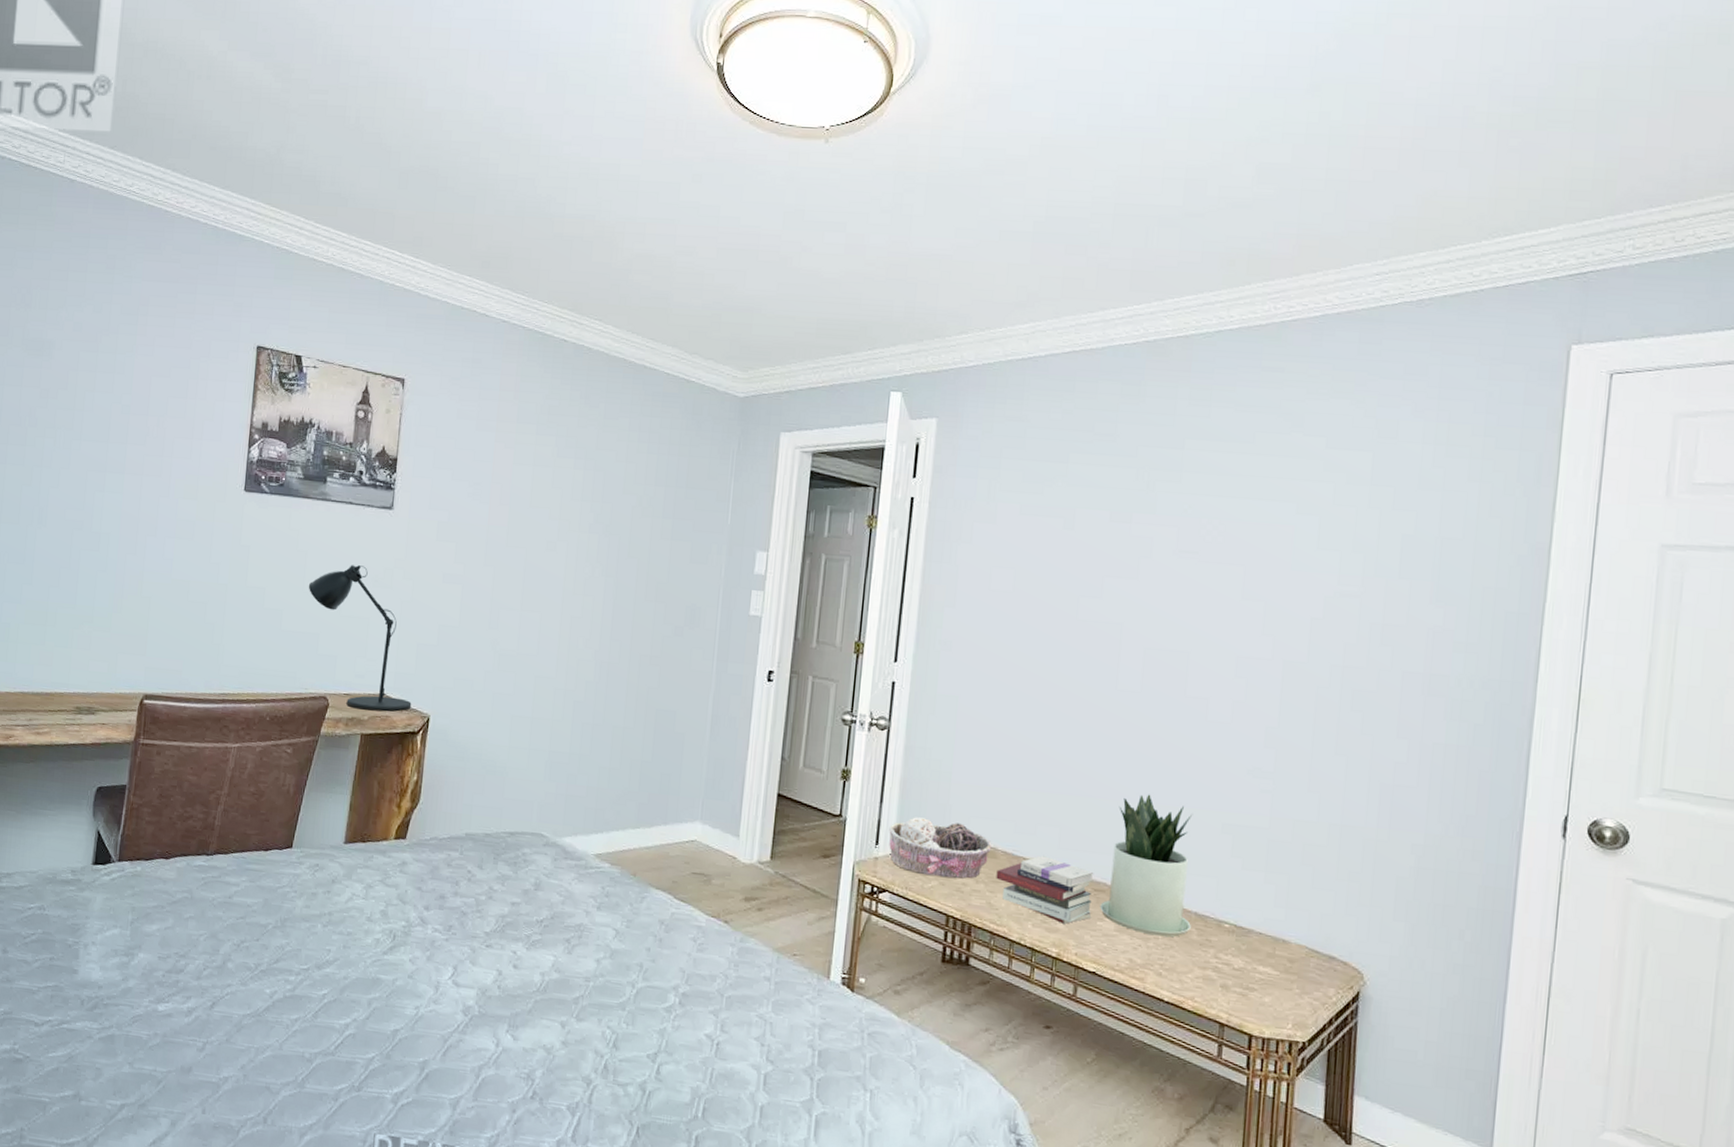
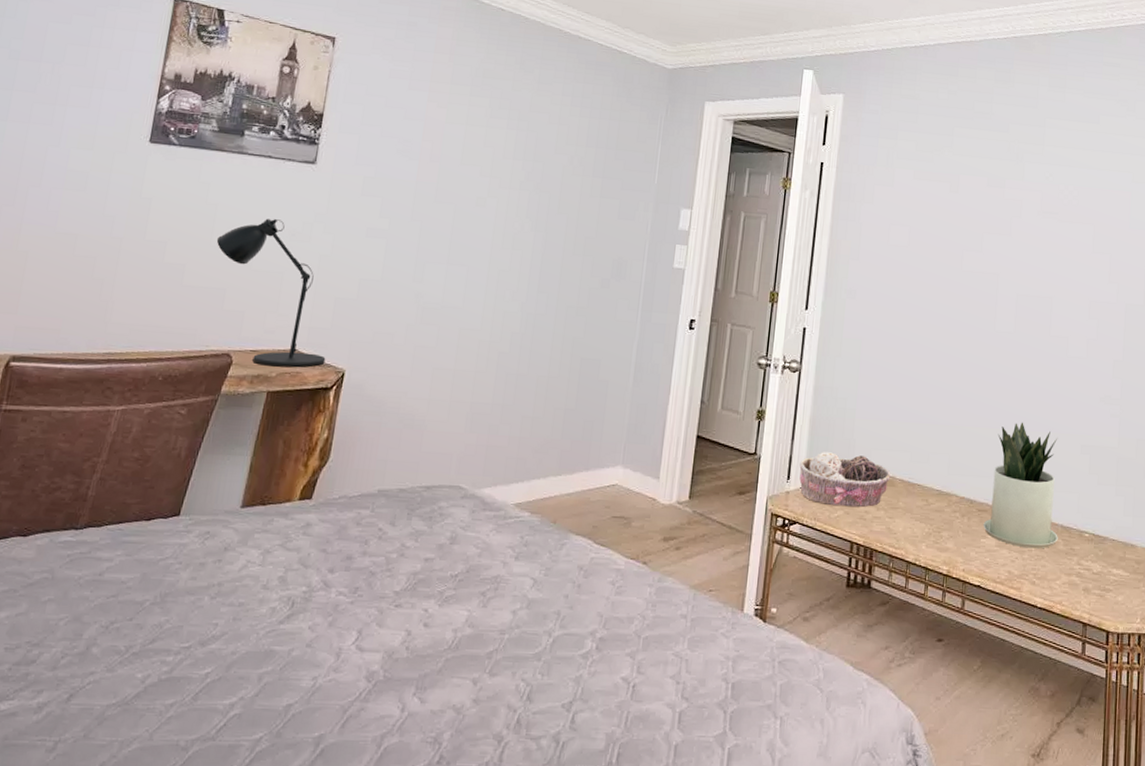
books: present [996,856,1094,924] -> none [894,482,978,543]

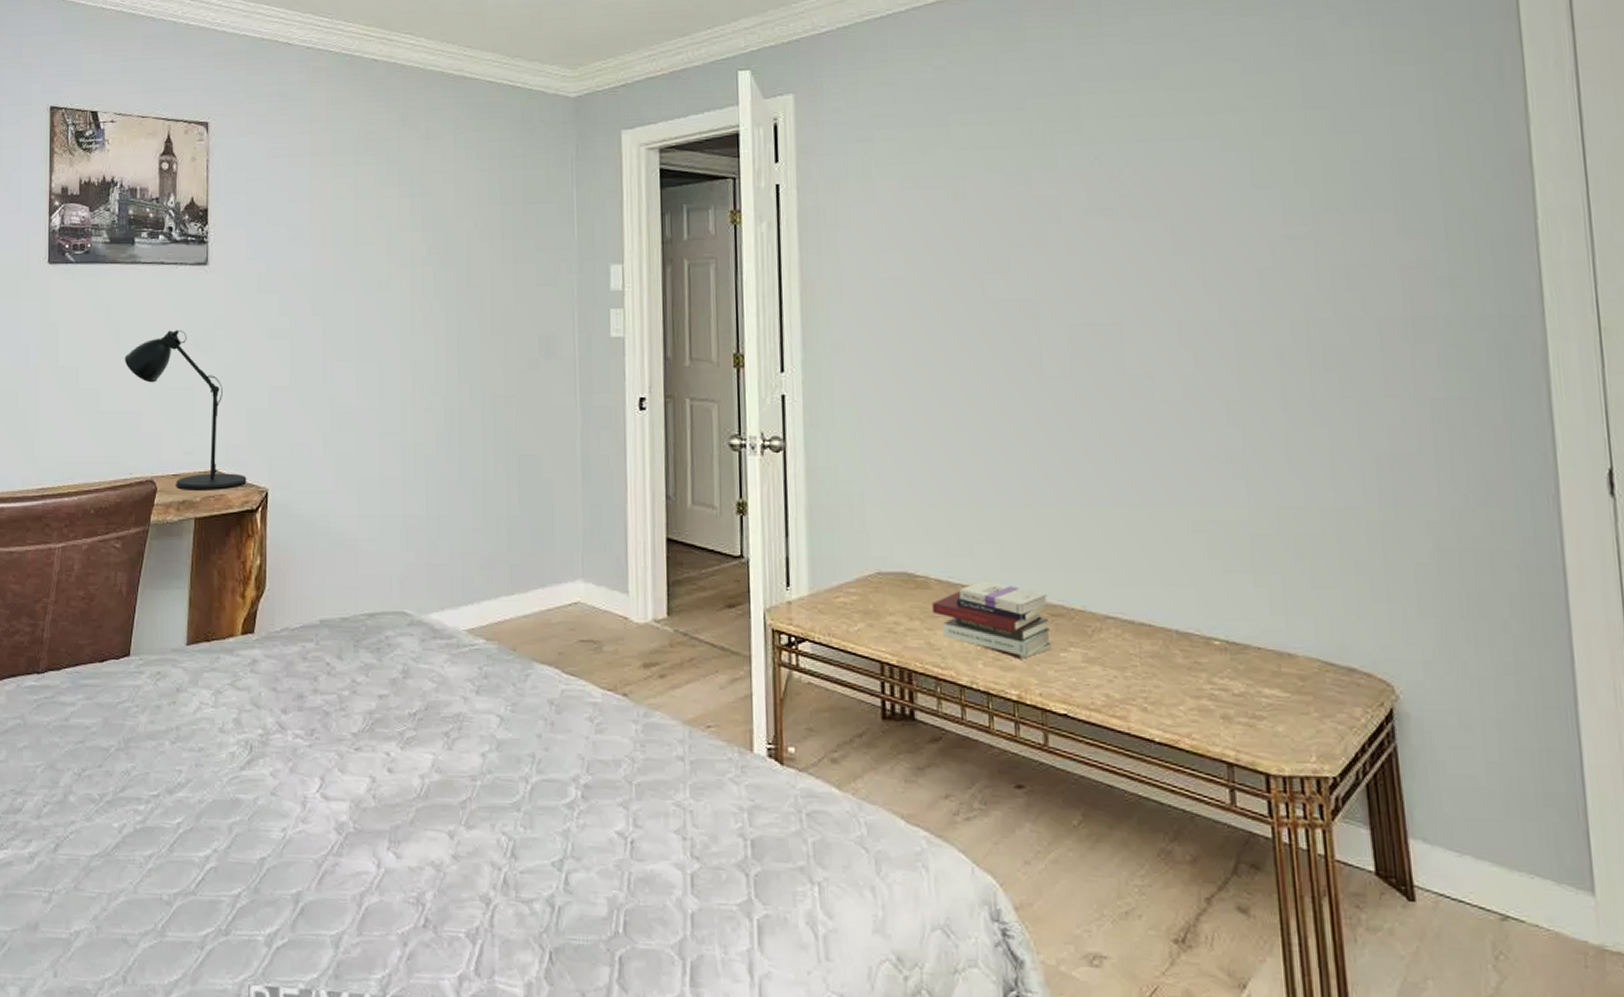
decorative basket: present [799,452,891,508] -> none [800,549,923,618]
books: none [894,482,978,543] -> present [932,580,1051,659]
planter: present [983,422,1058,549] -> none [1060,494,1174,664]

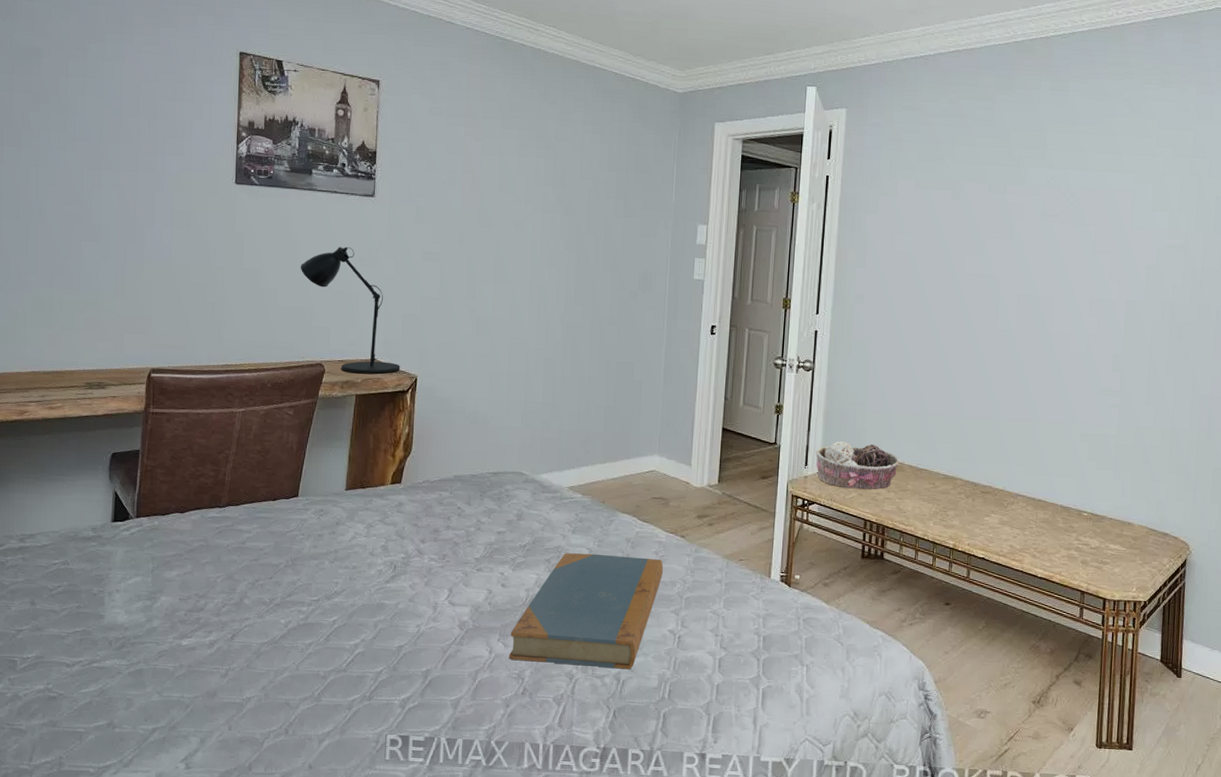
book: none [403,722,603,891] -> present [509,553,664,670]
decorative basket: none [800,549,923,618] -> present [816,441,900,490]
books: present [932,580,1051,659] -> none [903,467,982,521]

